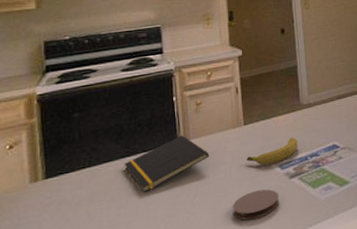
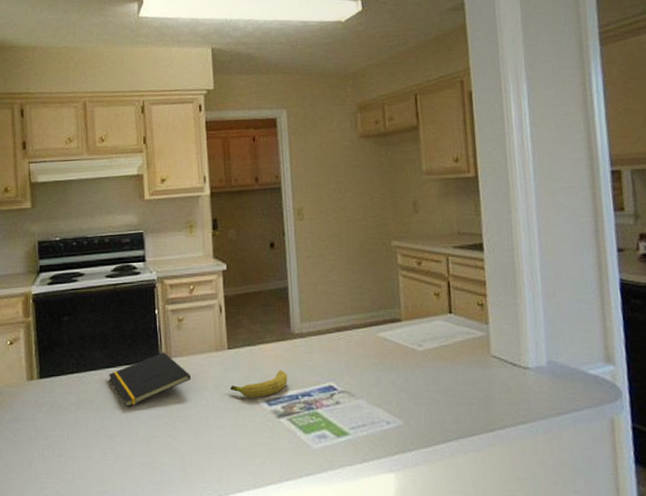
coaster: present [232,189,280,220] -> none [214,425,266,457]

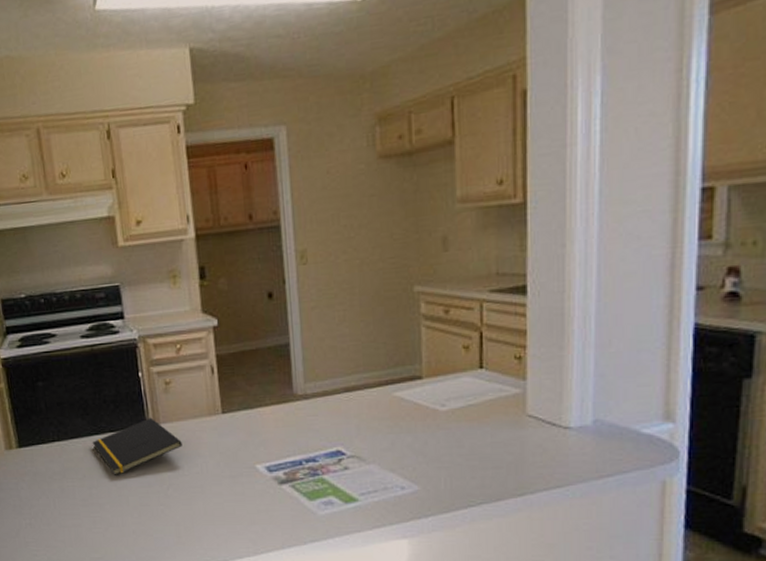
fruit: present [230,370,288,398] -> none [226,434,290,464]

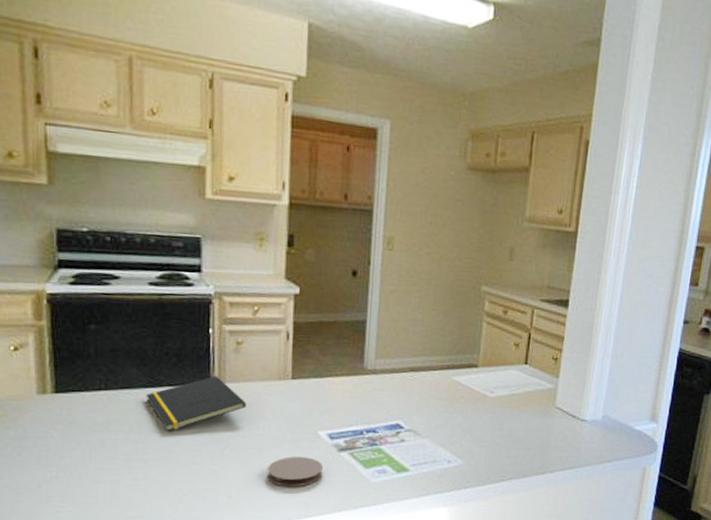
coaster: none [210,492,267,524] -> present [267,457,324,487]

